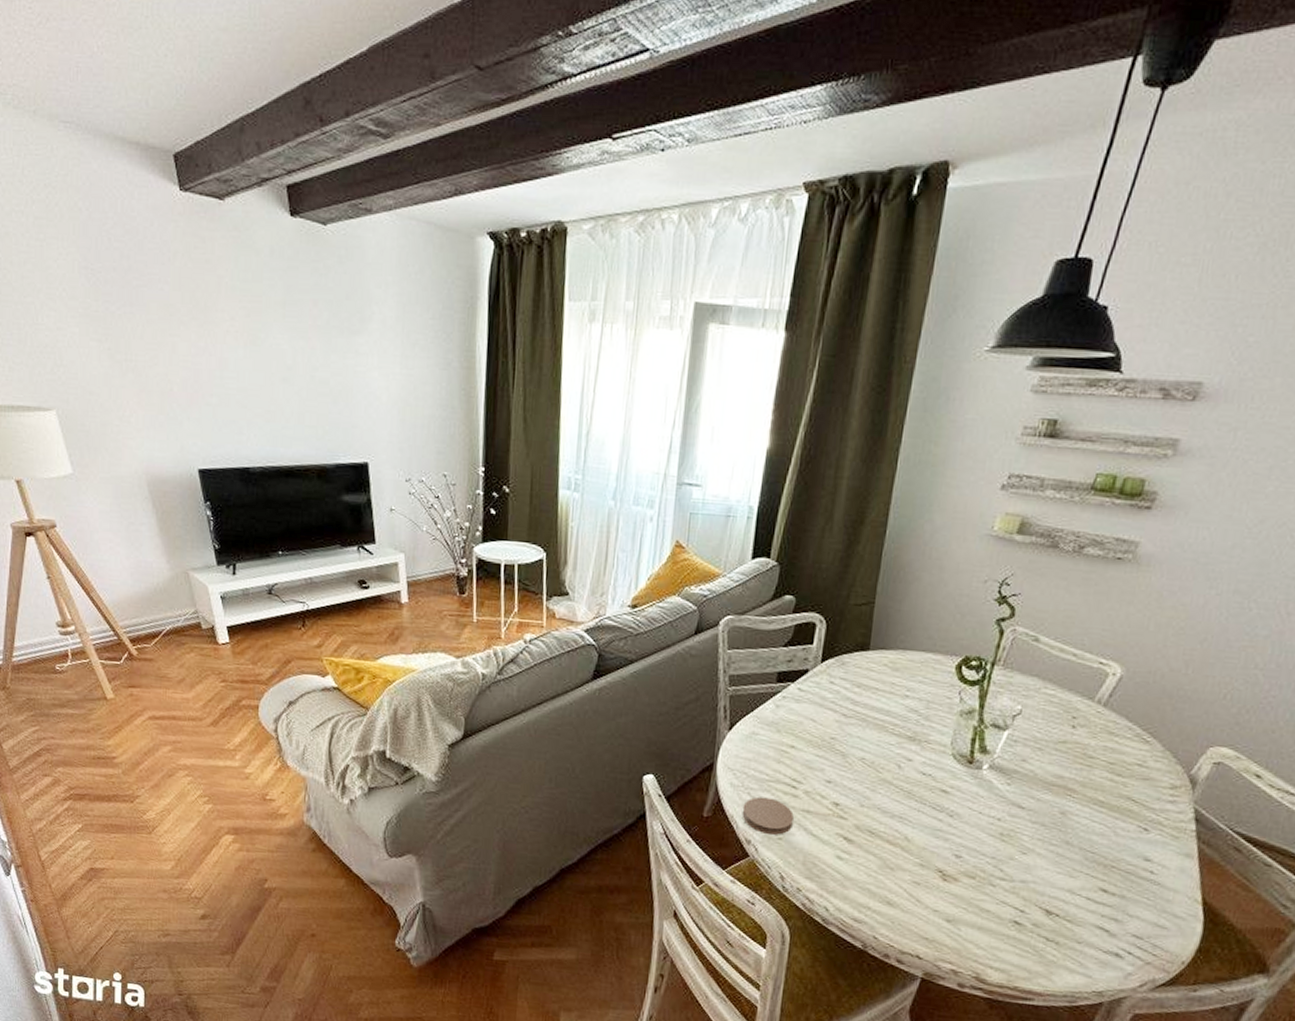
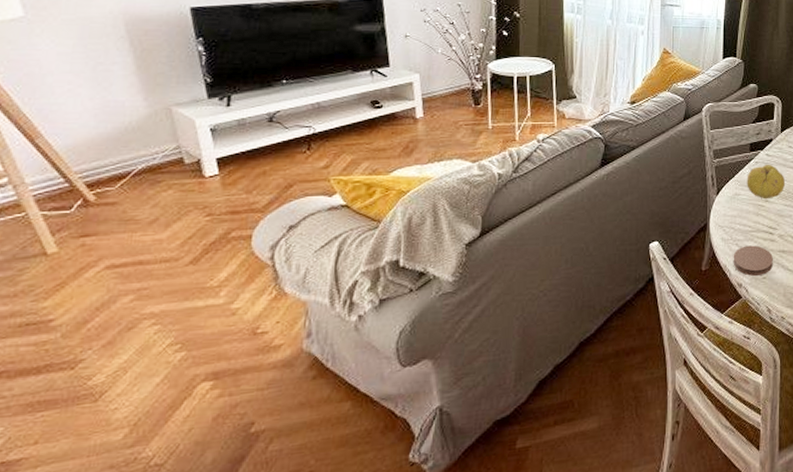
fruit: none [768,700,821,745] -> present [747,164,786,200]

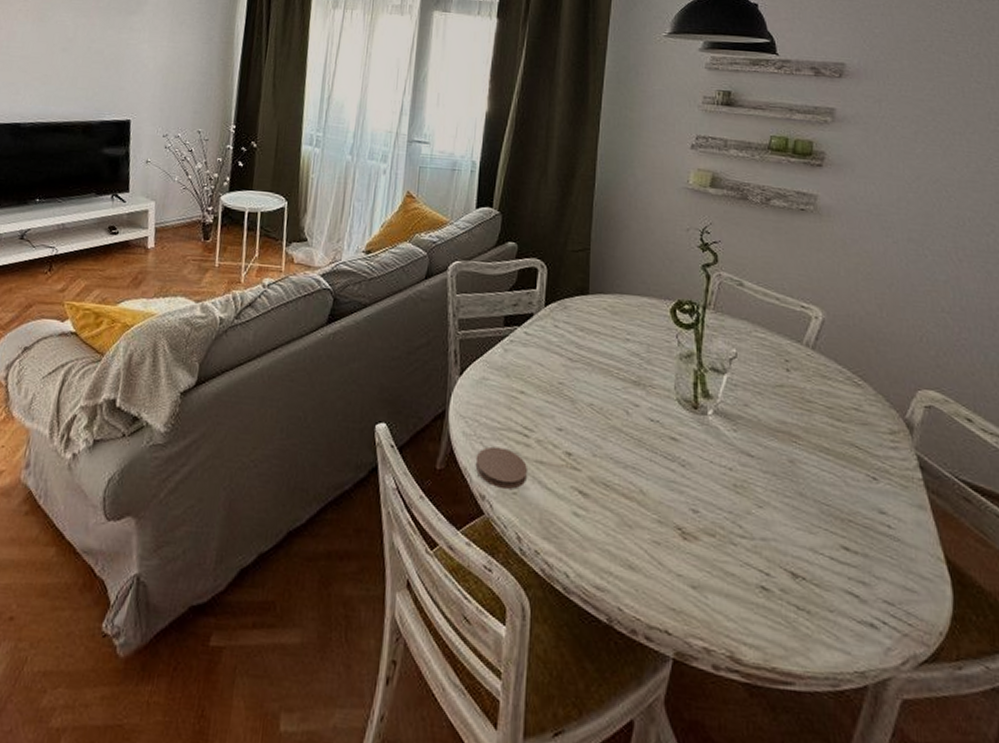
fruit: present [747,164,786,200] -> none [497,344,548,391]

